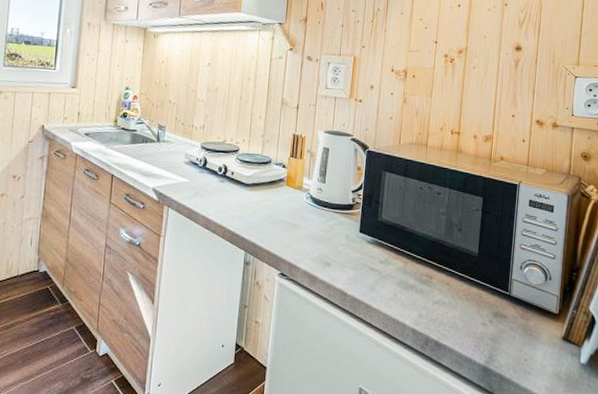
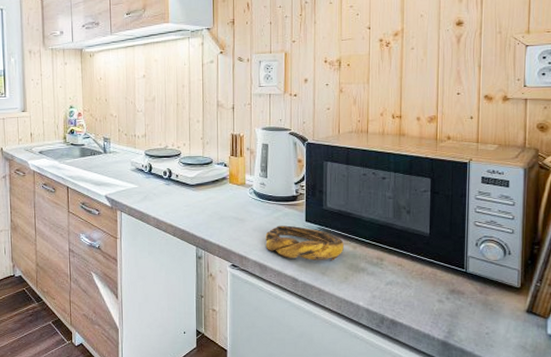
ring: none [317,234,395,276] -> present [265,225,344,261]

